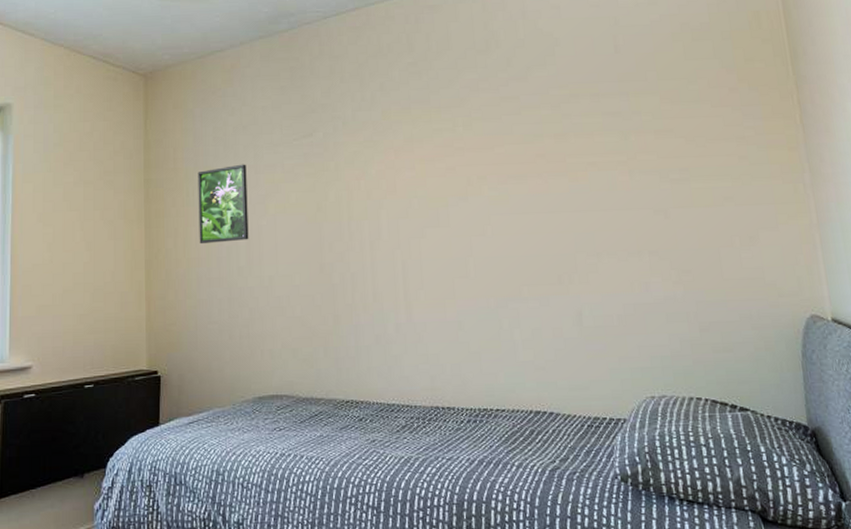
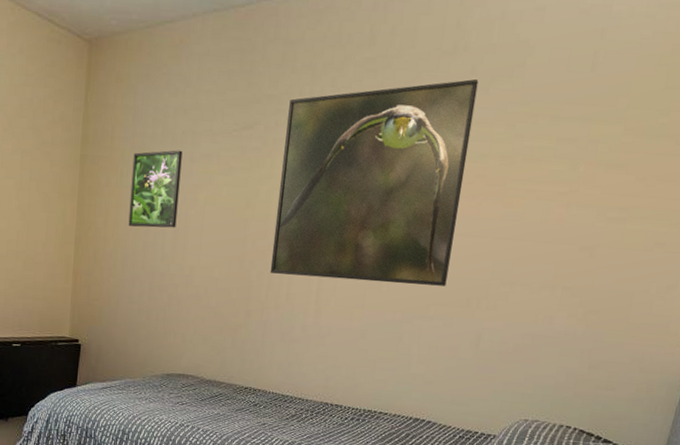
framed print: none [344,70,533,273] -> present [270,78,479,286]

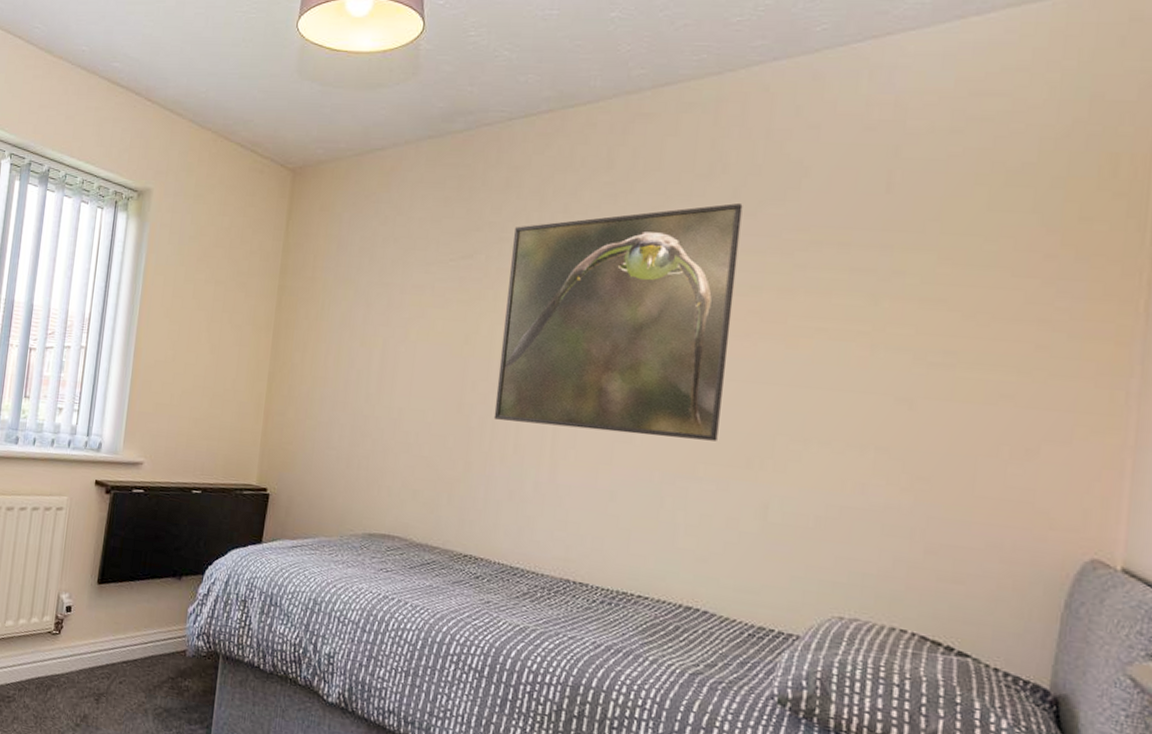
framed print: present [128,150,183,228] -> none [328,281,392,366]

